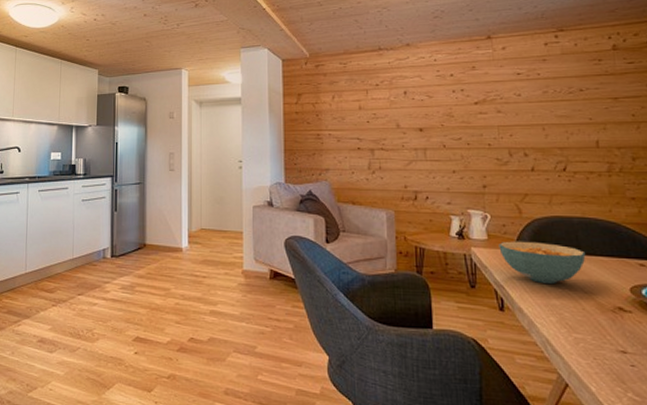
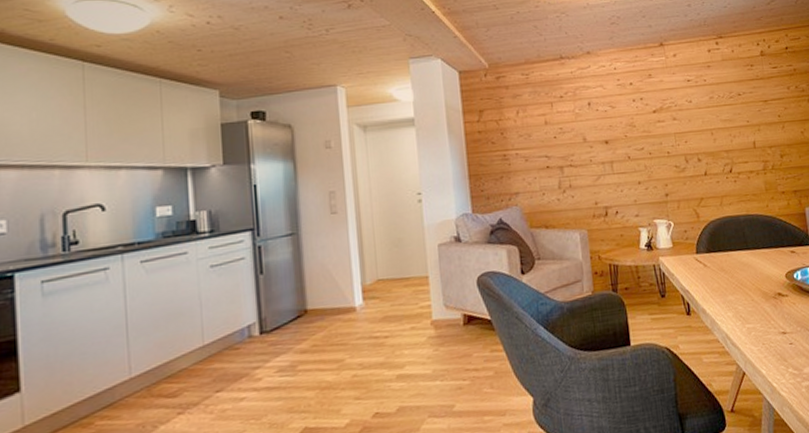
cereal bowl: present [499,241,586,285] -> none [682,243,752,283]

